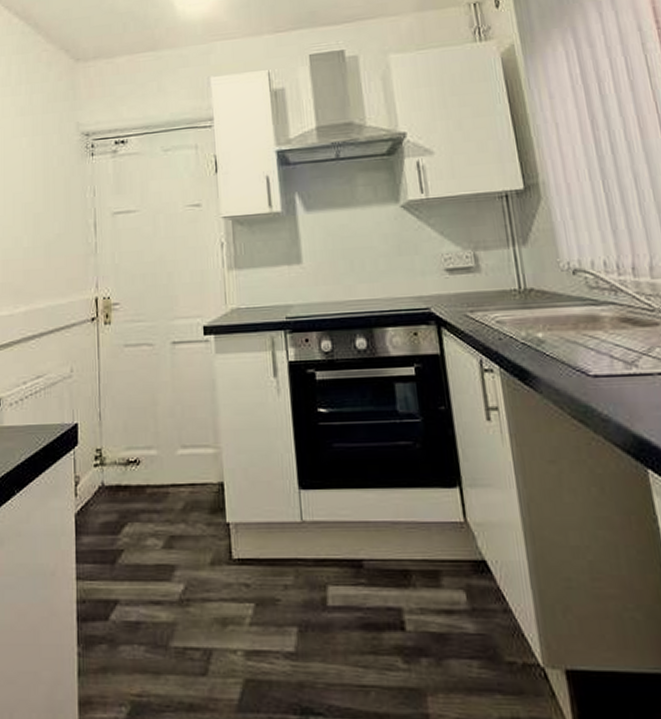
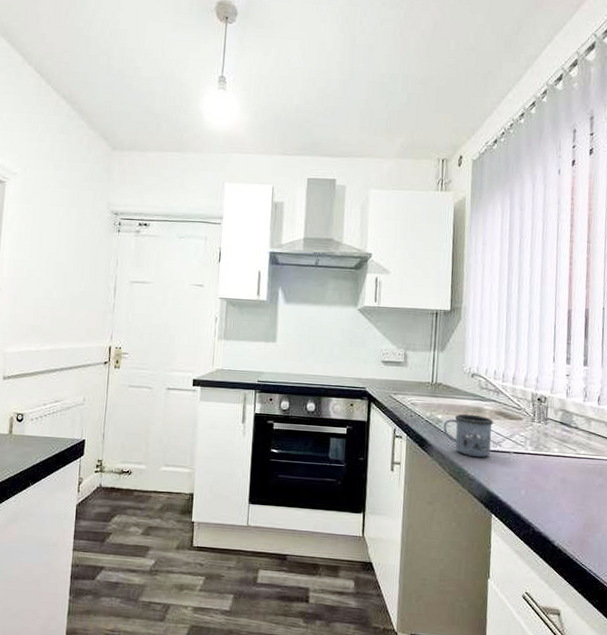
mug: none [547,326,625,386] -> present [443,413,494,457]

